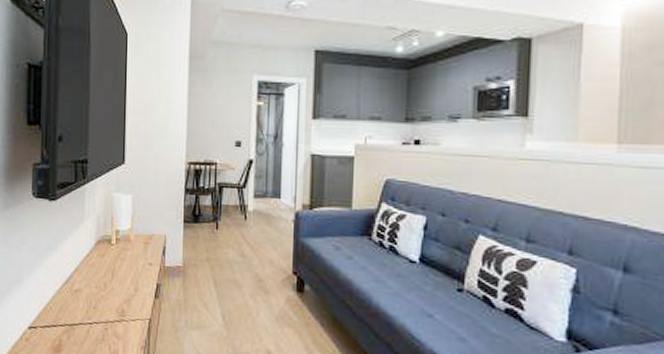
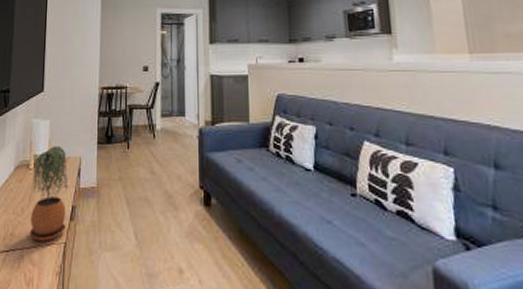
potted plant: none [113,222,152,317] -> present [29,146,68,241]

